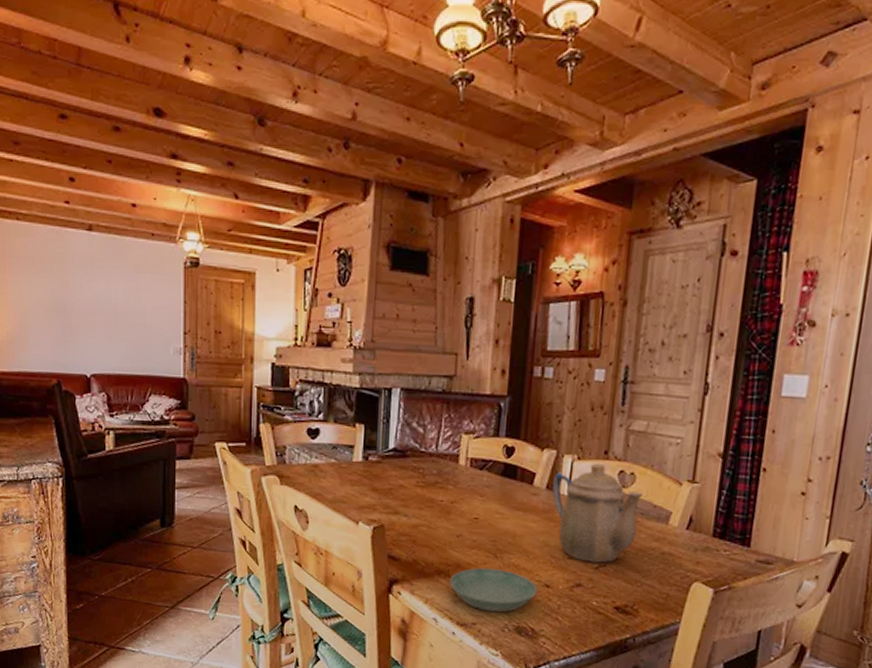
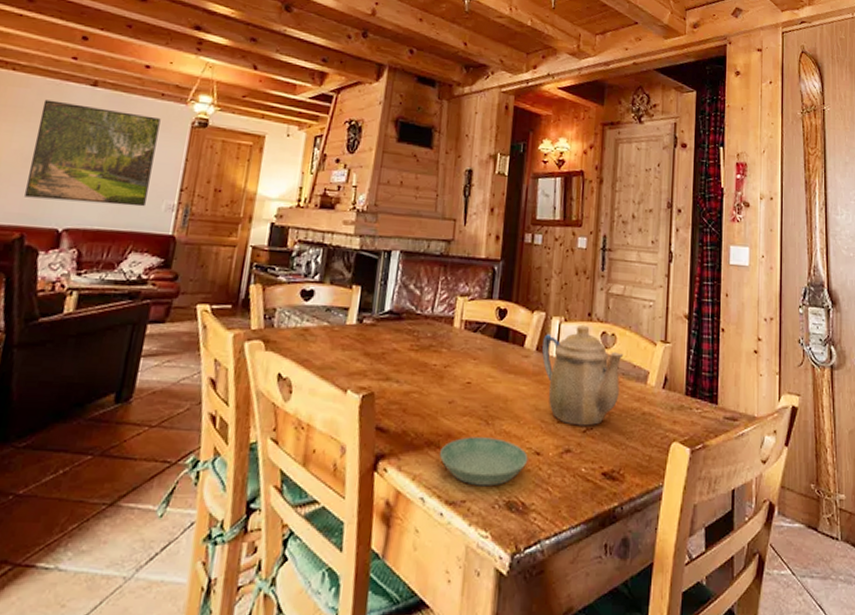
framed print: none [49,248,155,351] -> present [25,99,161,207]

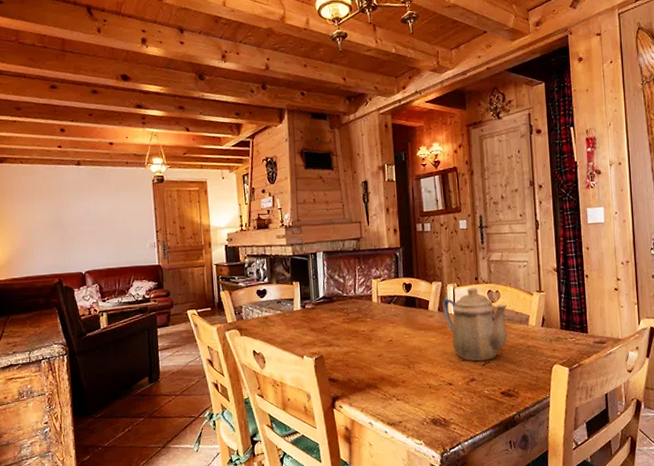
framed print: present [25,99,161,207] -> none [47,180,135,253]
saucer: present [439,437,528,487] -> none [377,377,444,411]

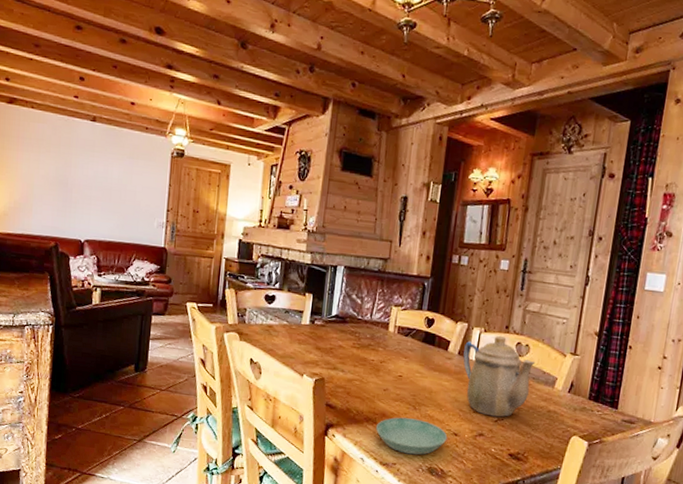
saucer: none [377,377,444,411] -> present [375,417,448,455]

